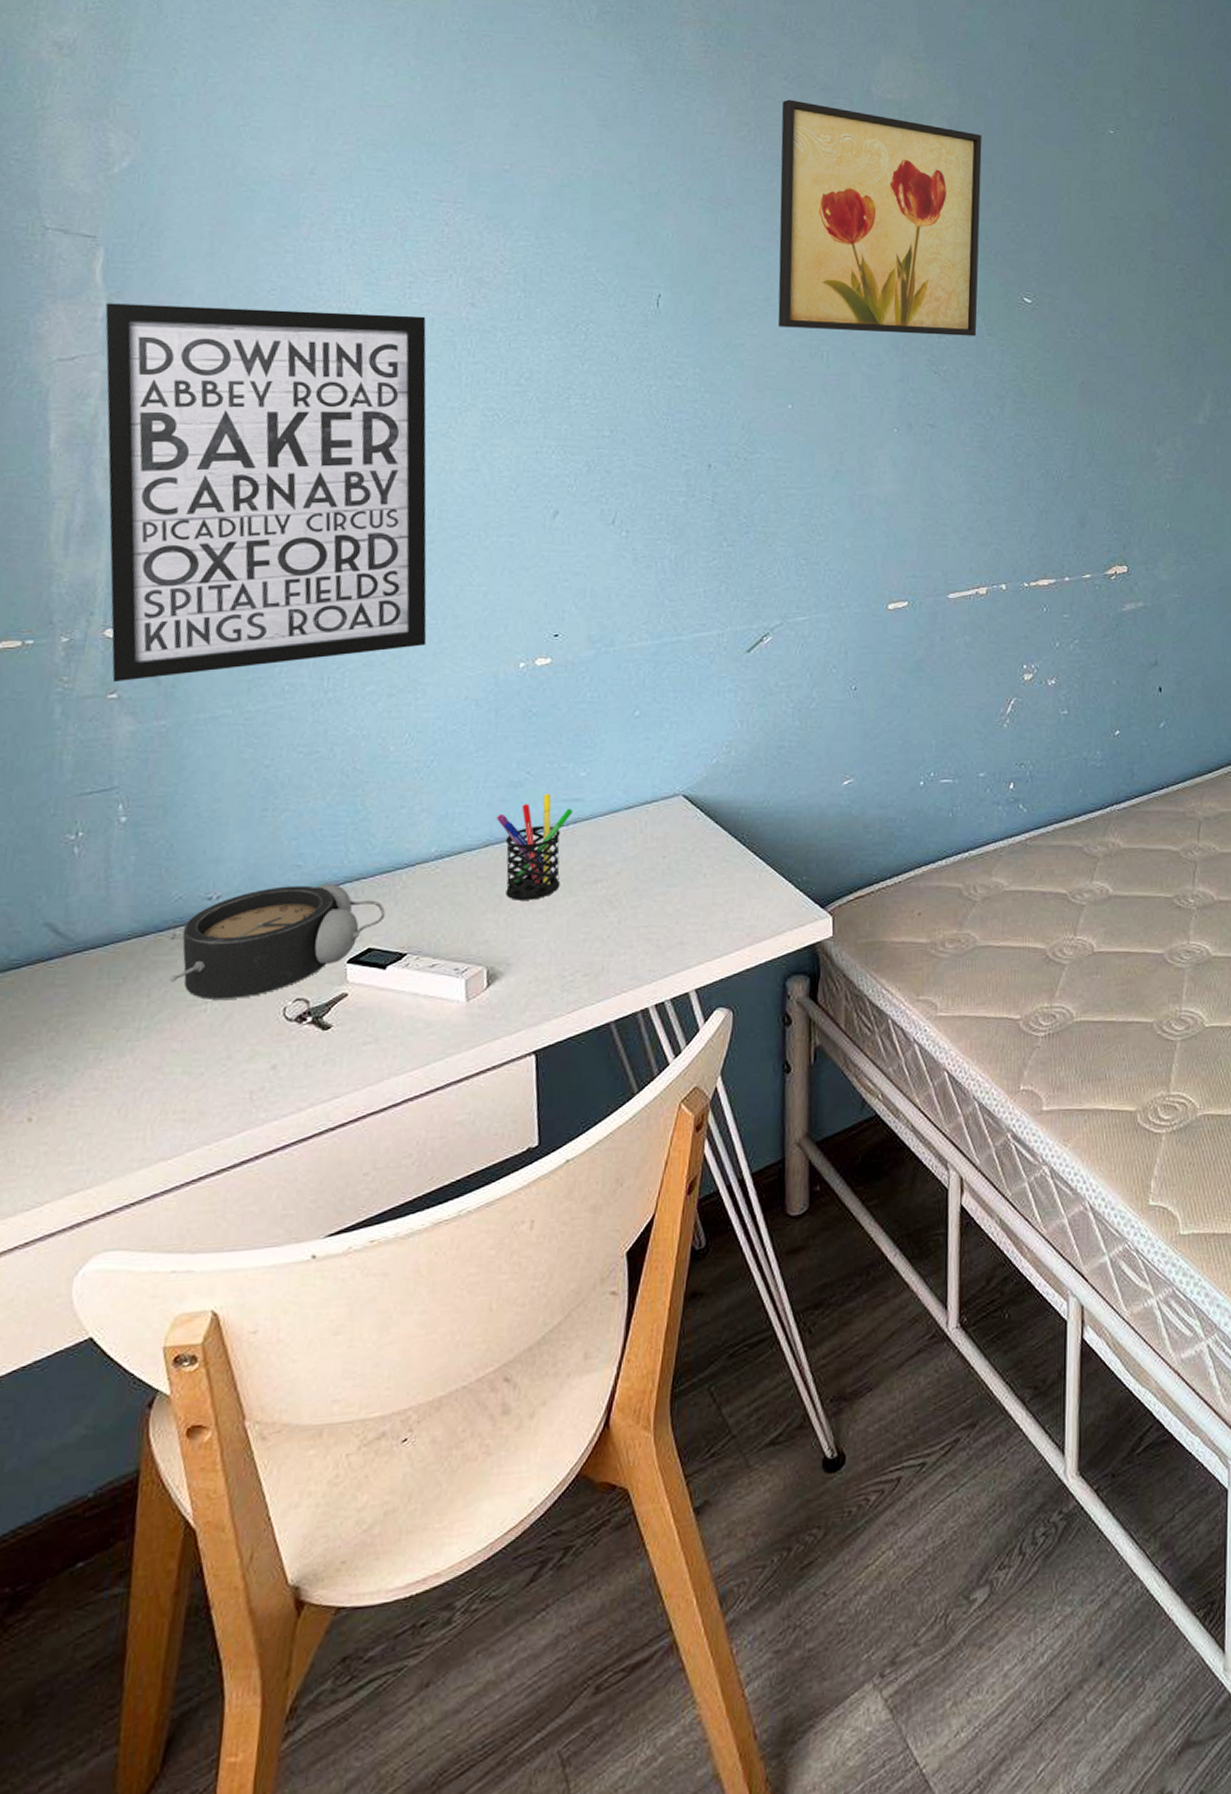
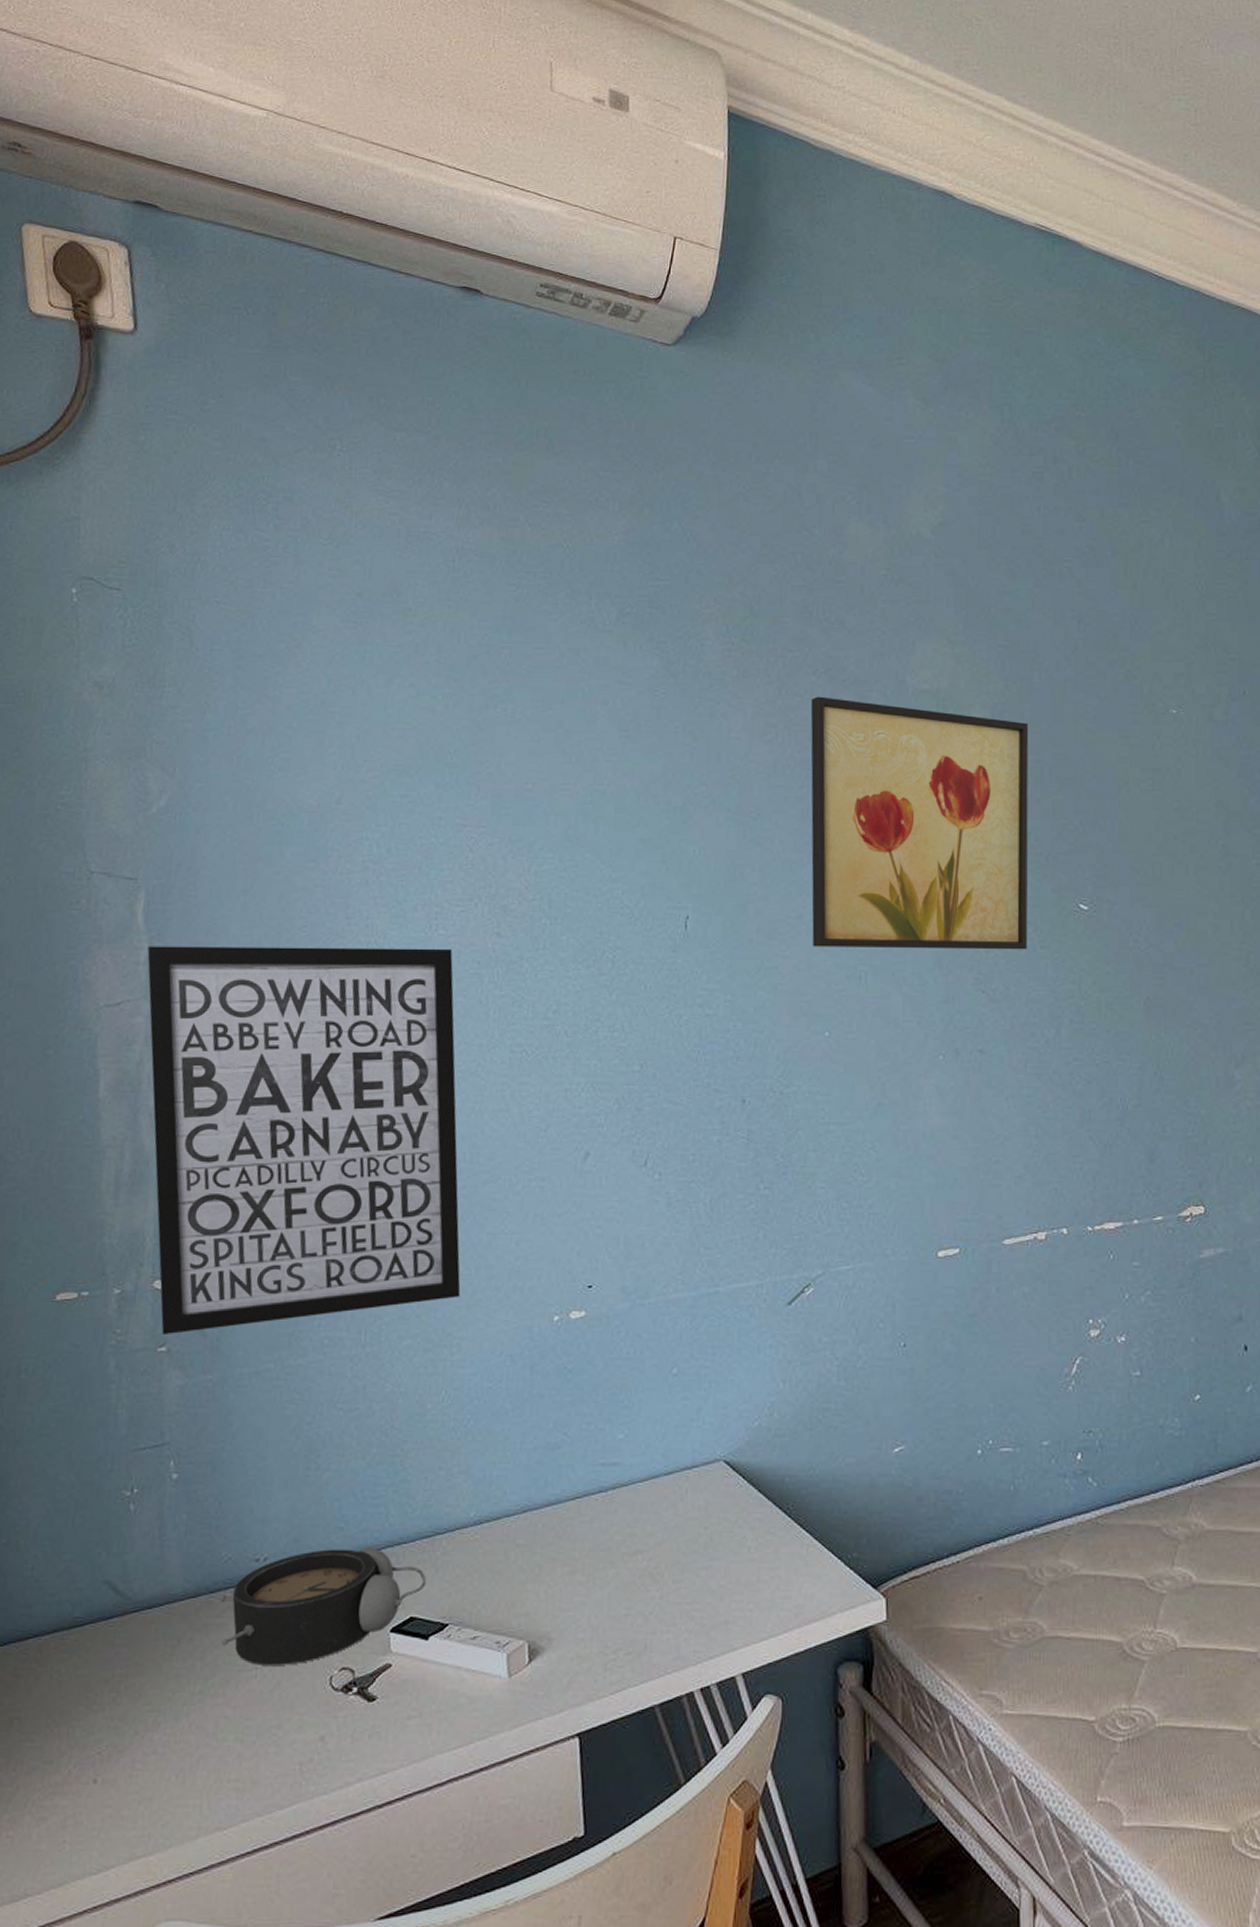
pen holder: present [497,794,573,900] -> none [534,1457,612,1571]

